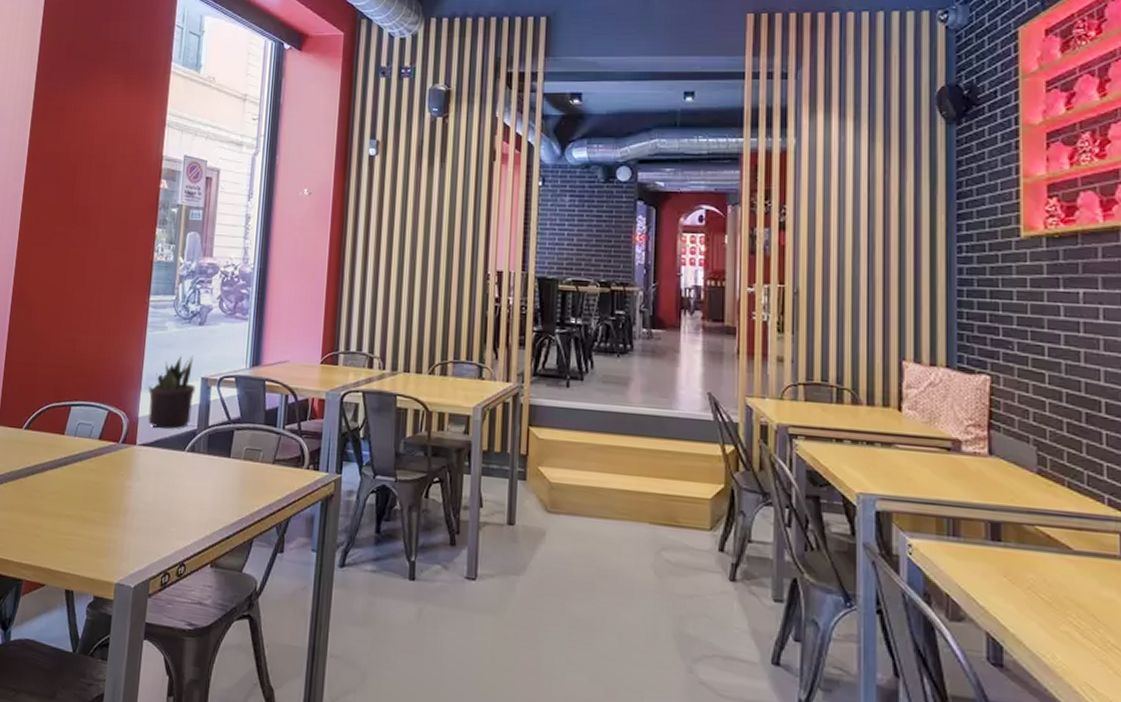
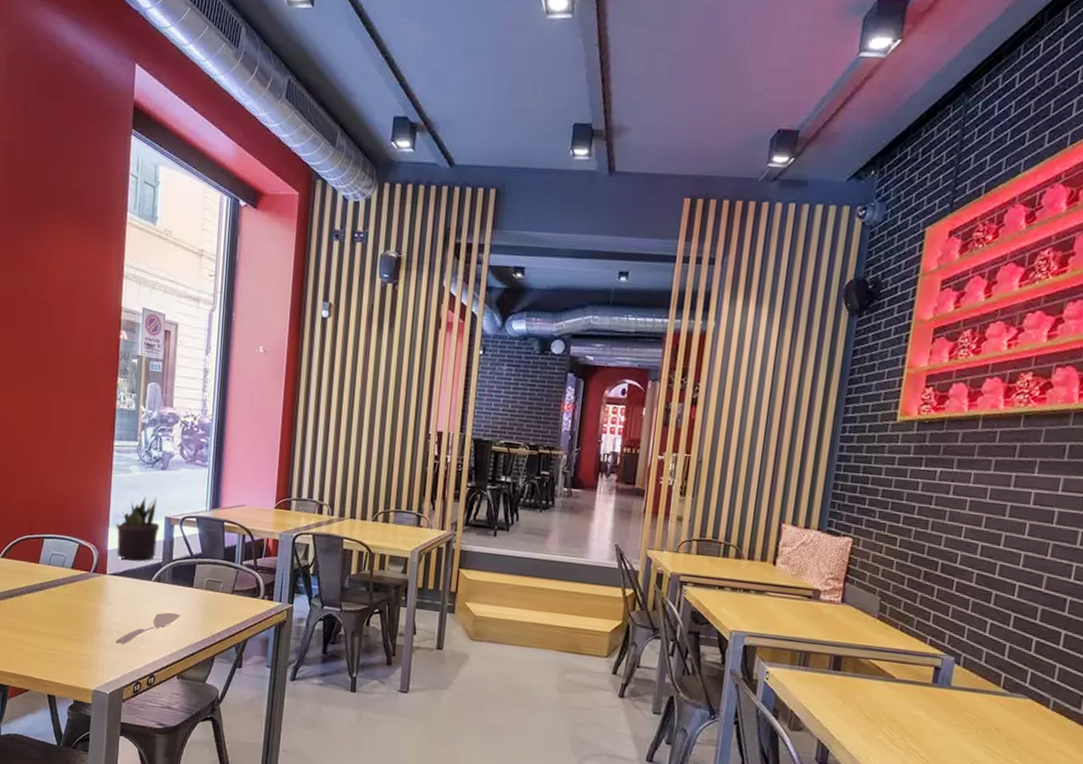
spatula: none [143,487,216,527] -> present [115,612,180,645]

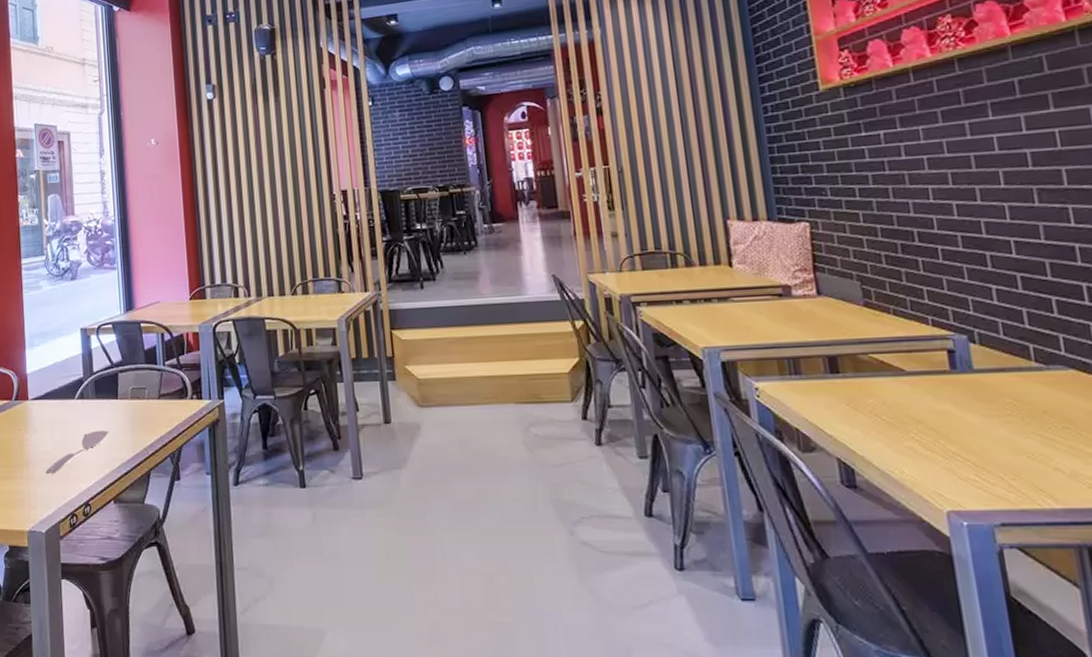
planter: present [116,497,160,561] -> none [32,309,77,381]

